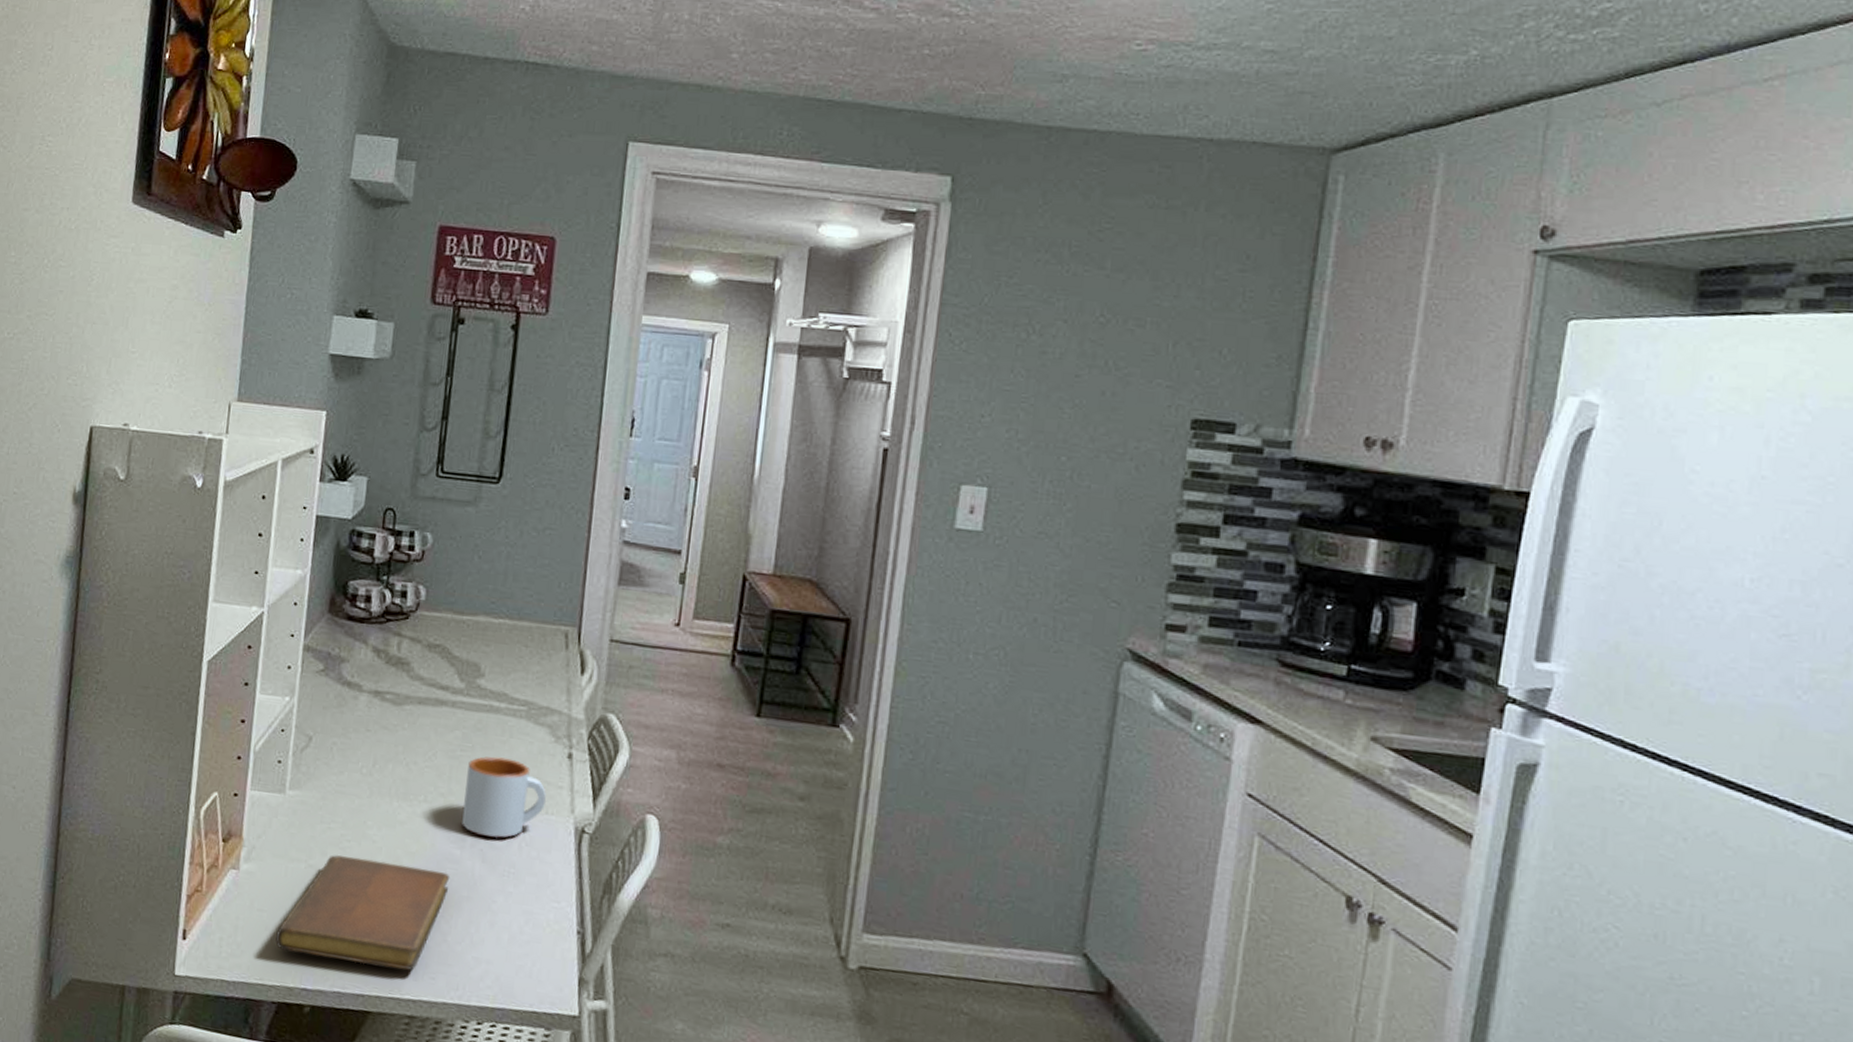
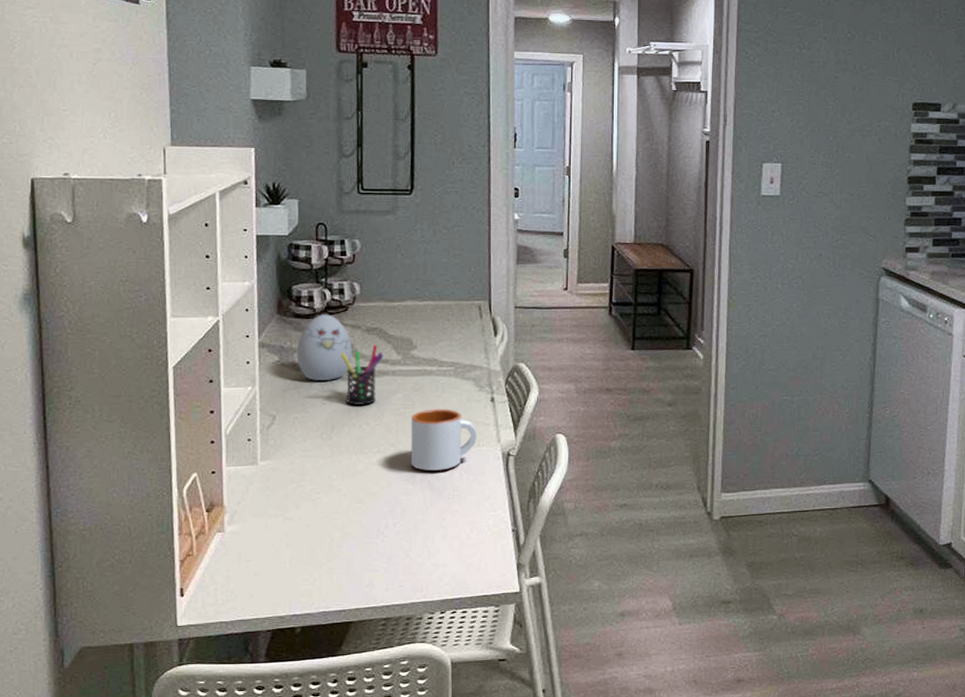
notebook: present [275,855,450,970] -> none [264,504,406,588]
decorative egg: none [343,619,410,703] -> present [296,314,353,381]
pen holder: none [394,665,444,740] -> present [341,345,384,405]

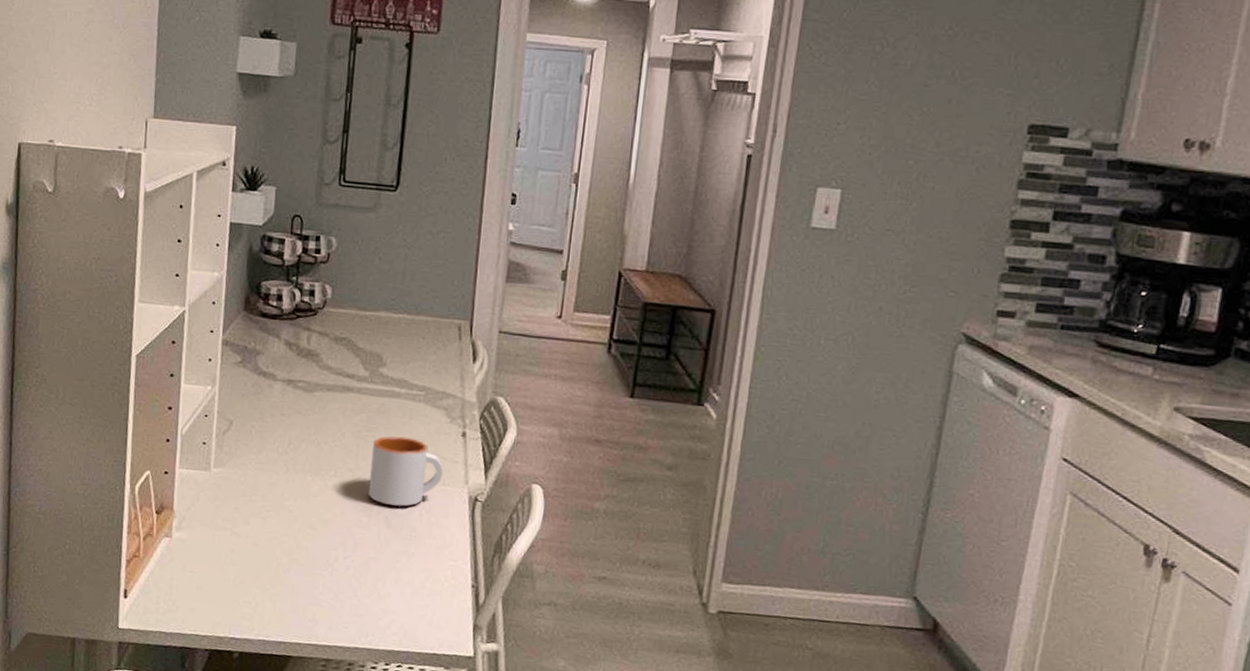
decorative egg: present [296,314,353,381] -> none [259,316,319,390]
pen holder: present [341,345,384,405] -> none [305,356,350,422]

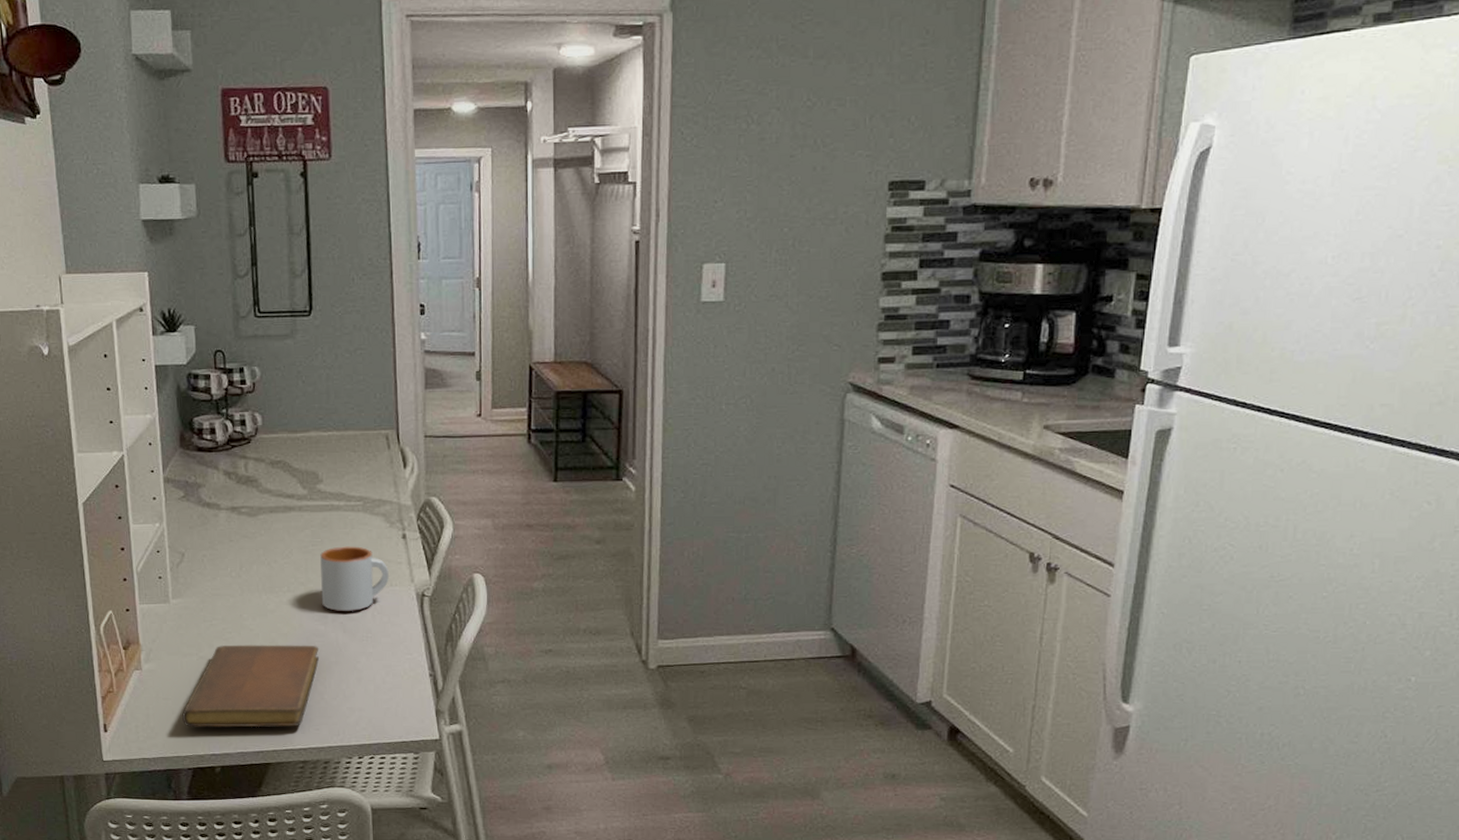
notebook: none [206,523,359,621] -> present [182,645,319,728]

